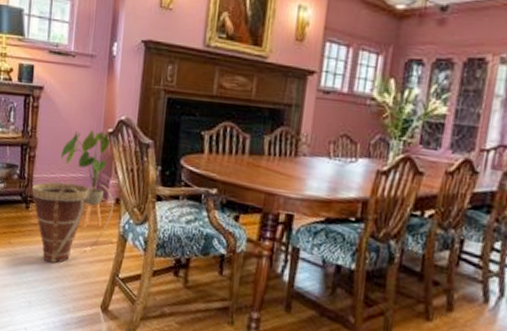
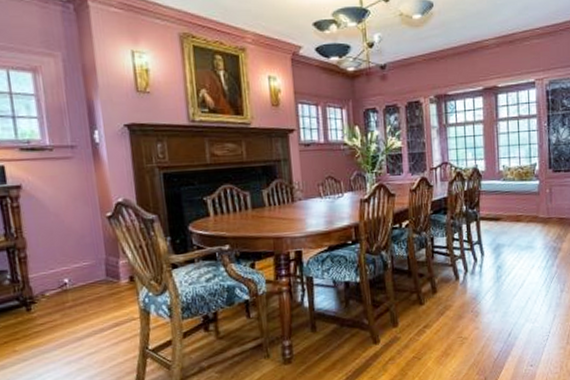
basket: present [31,182,114,263] -> none [29,266,129,357]
house plant: present [60,129,111,228] -> none [57,216,120,313]

